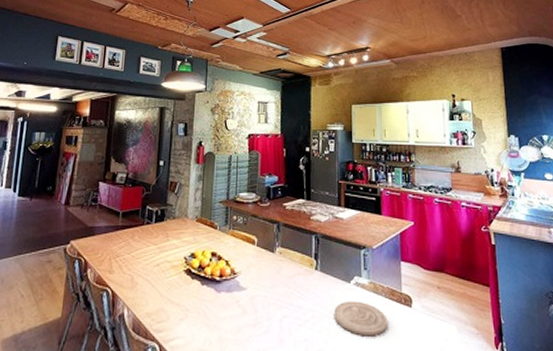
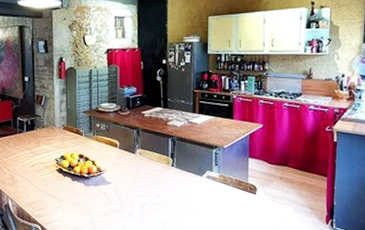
plate: present [334,301,388,336] -> none [188,190,234,217]

